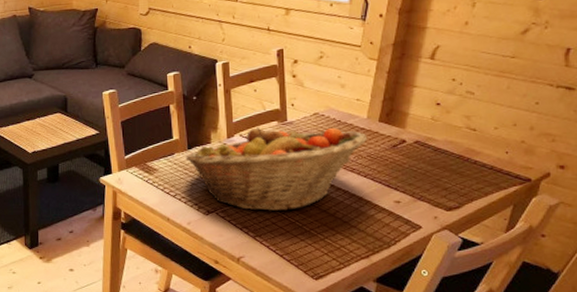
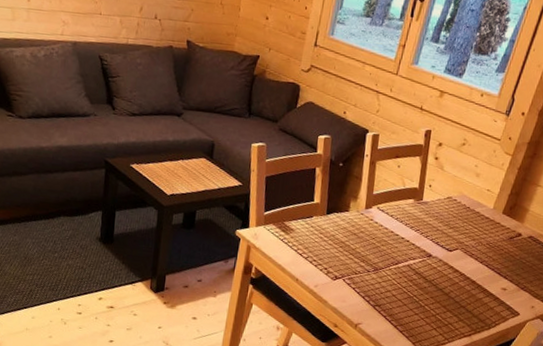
fruit basket: present [185,127,368,211] -> none [323,202,490,285]

